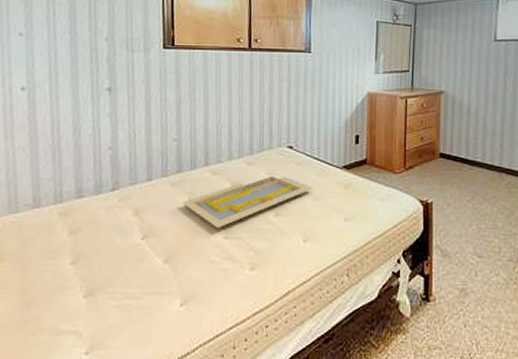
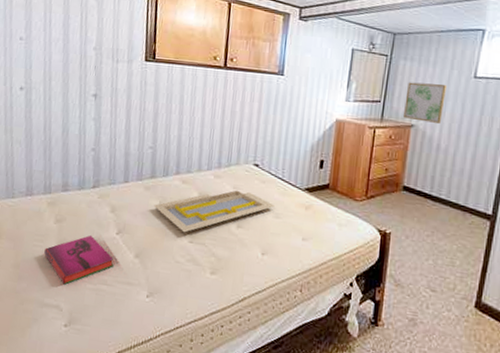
hardback book: none [57,244,140,305] -> present [44,235,114,285]
wall art: none [433,49,470,88] -> present [404,82,446,123]

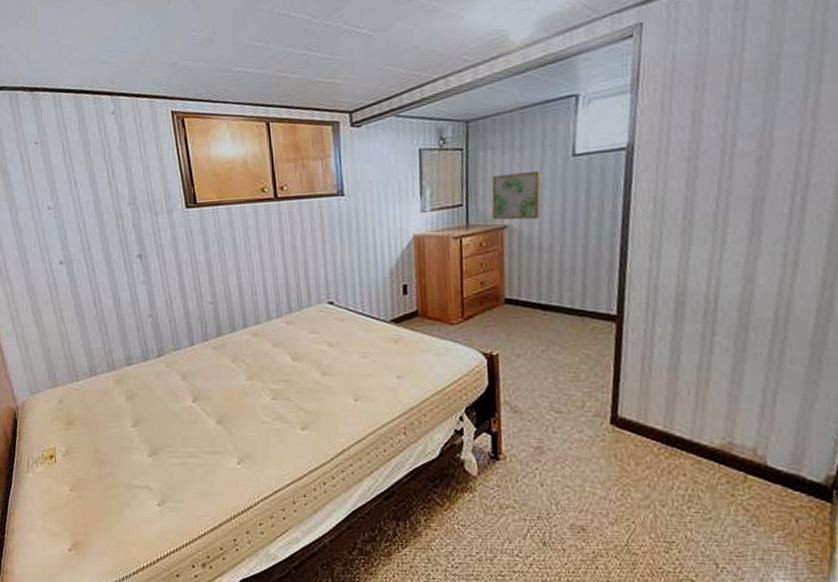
hardback book: present [44,235,114,285] -> none [121,407,196,463]
serving tray: present [153,190,275,233] -> none [226,333,359,390]

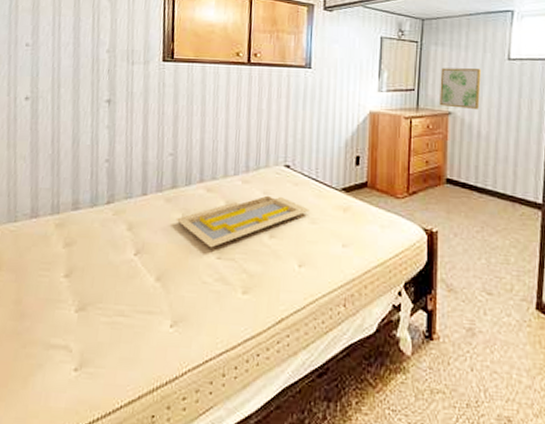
serving tray: none [226,333,359,390] -> present [176,195,310,248]

